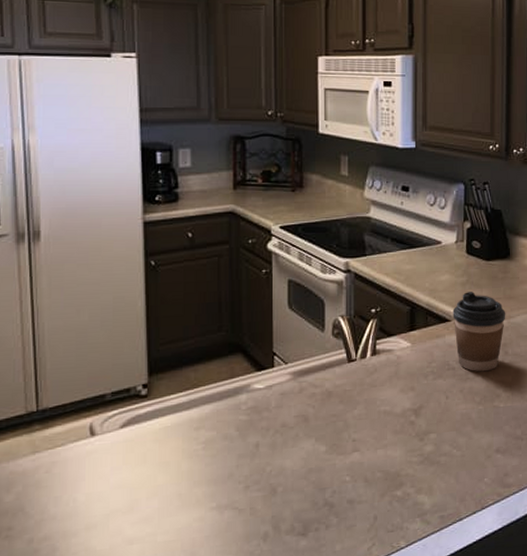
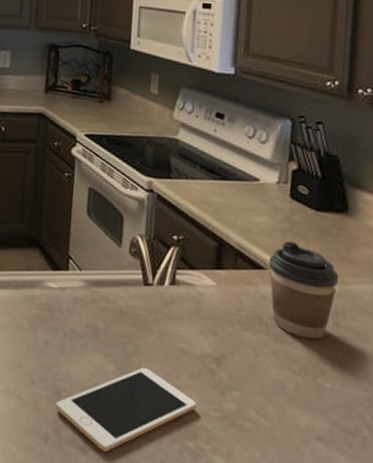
cell phone: none [272,438,401,529] -> present [55,367,196,452]

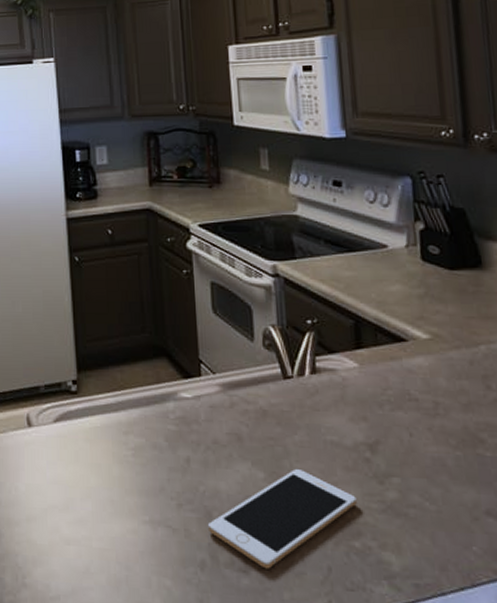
coffee cup: present [268,241,339,340] -> none [409,307,484,408]

